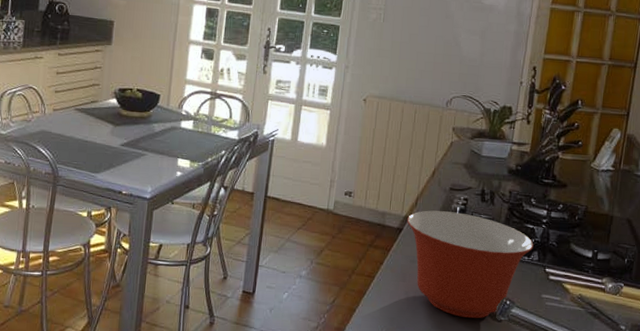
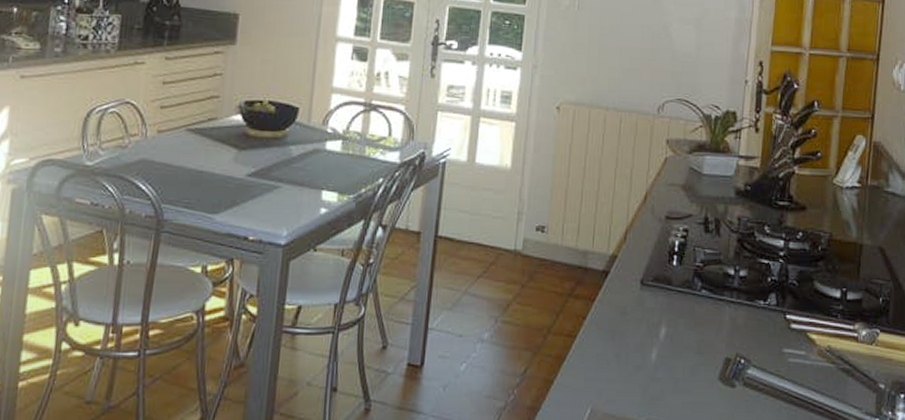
mixing bowl: present [406,210,534,318] -> none [614,246,770,384]

